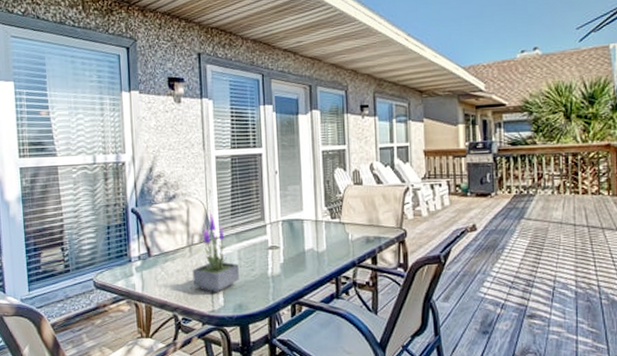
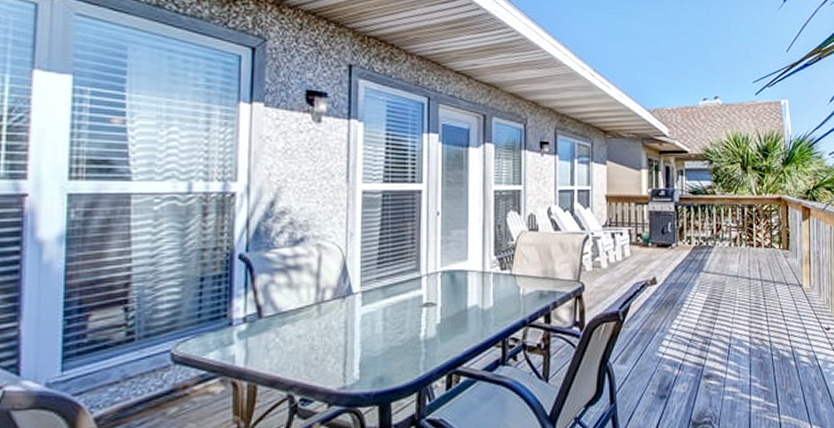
potted plant: present [192,212,239,293] -> none [319,260,383,364]

